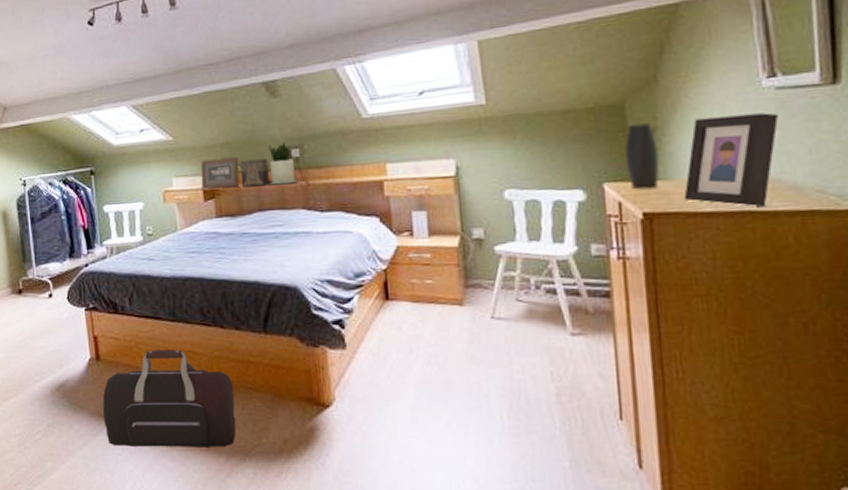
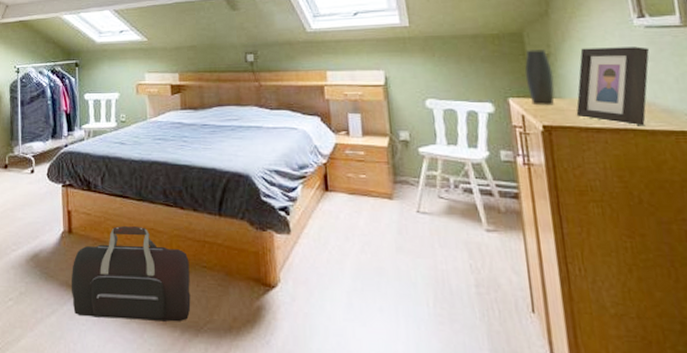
picture frame: present [201,157,240,189] -> none [169,59,202,84]
decorative box: present [239,159,270,188] -> none [203,62,228,85]
planter: present [268,143,298,185] -> none [227,49,252,84]

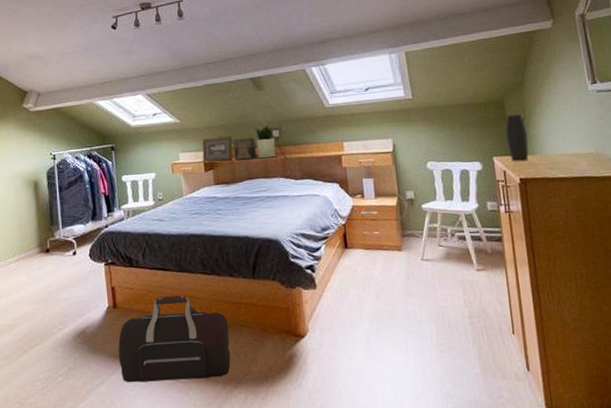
picture frame: none [169,59,202,84] -> present [202,137,233,162]
decorative box: none [203,62,228,85] -> present [233,138,256,161]
planter: none [227,49,252,84] -> present [255,125,278,159]
picture frame: present [576,47,649,126] -> none [545,108,600,174]

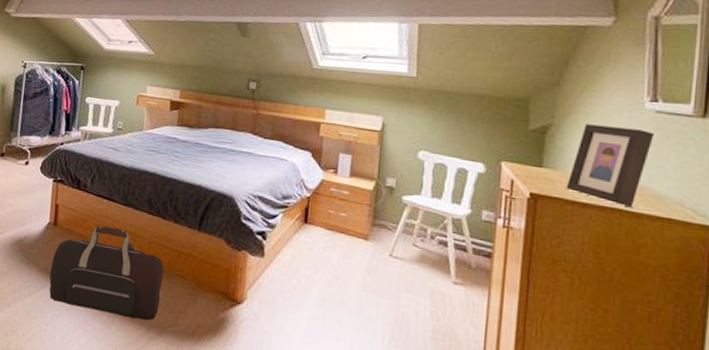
picture frame: present [202,137,233,162] -> none [170,76,204,104]
decorative box: present [233,138,256,161] -> none [204,83,229,108]
planter: present [255,125,278,159] -> none [227,74,251,111]
vase: present [505,114,529,162] -> none [522,117,552,175]
picture frame: none [545,108,600,174] -> present [566,123,654,208]

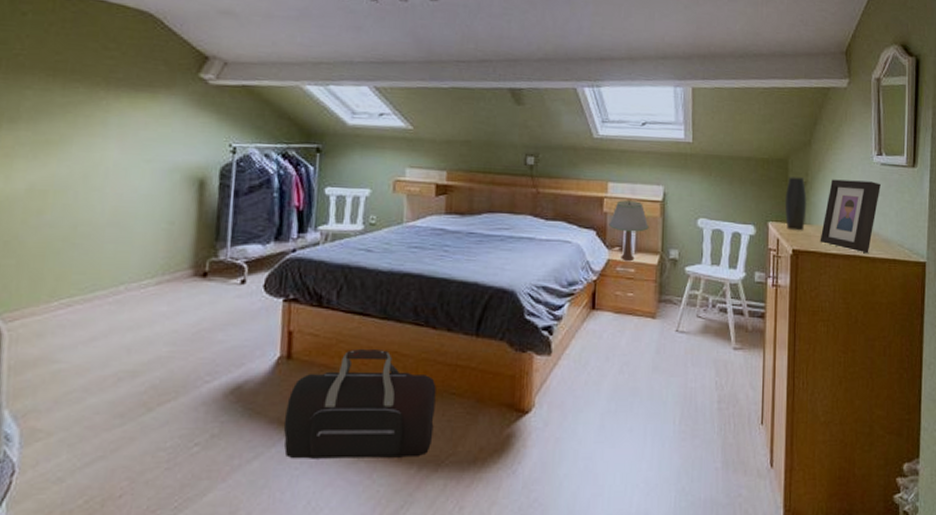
table lamp: none [324,127,366,183] -> present [609,200,649,260]
vase: none [522,117,552,175] -> present [784,177,807,231]

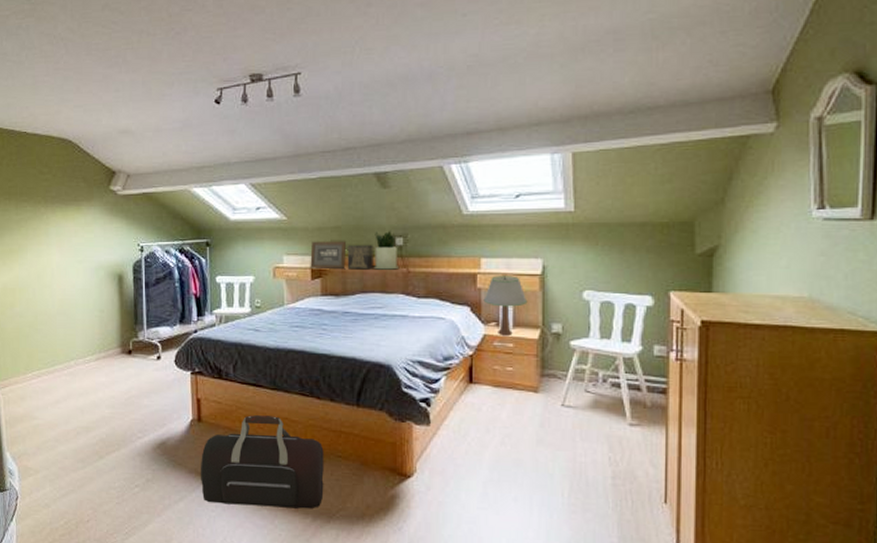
picture frame: none [435,154,475,186] -> present [310,241,346,268]
decorative box: none [476,161,504,189] -> present [347,245,373,270]
planter: none [502,149,529,190] -> present [373,231,400,270]
vase: present [784,177,807,231] -> none [690,241,720,300]
picture frame: present [820,179,881,254] -> none [737,240,823,324]

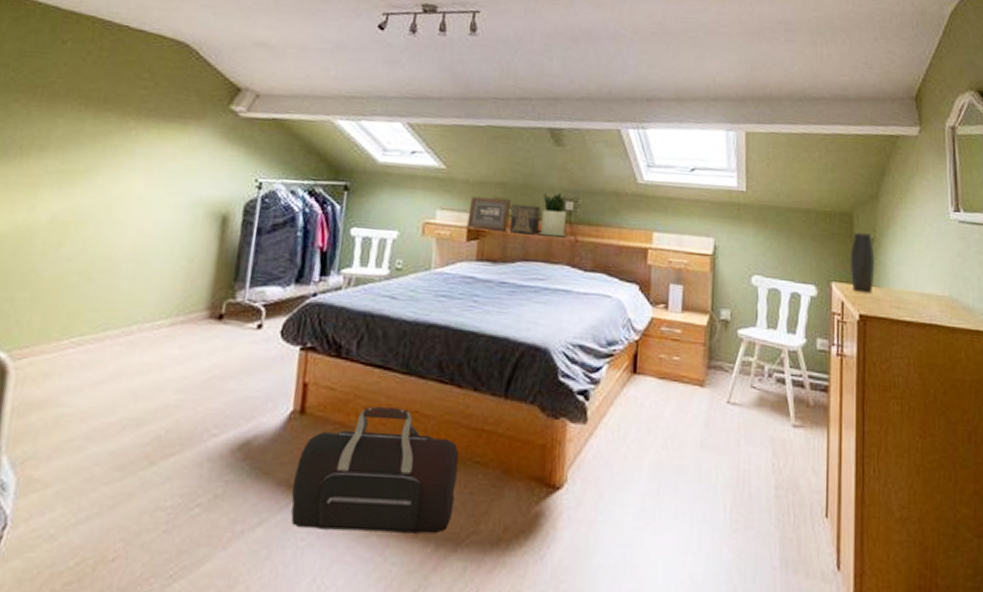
table lamp: present [483,276,528,335] -> none [653,252,698,320]
vase: none [690,241,720,300] -> present [850,232,875,294]

